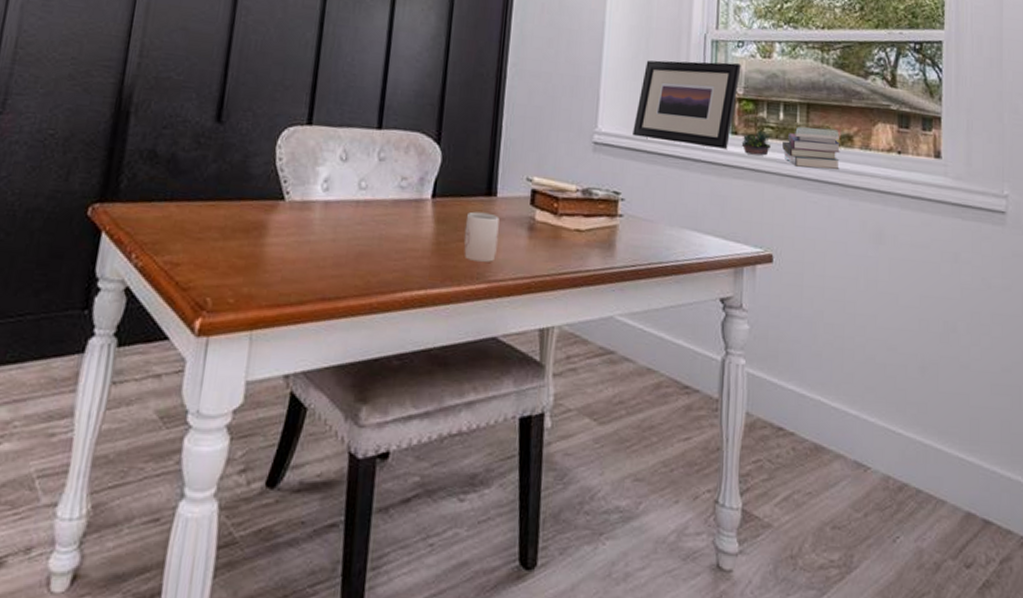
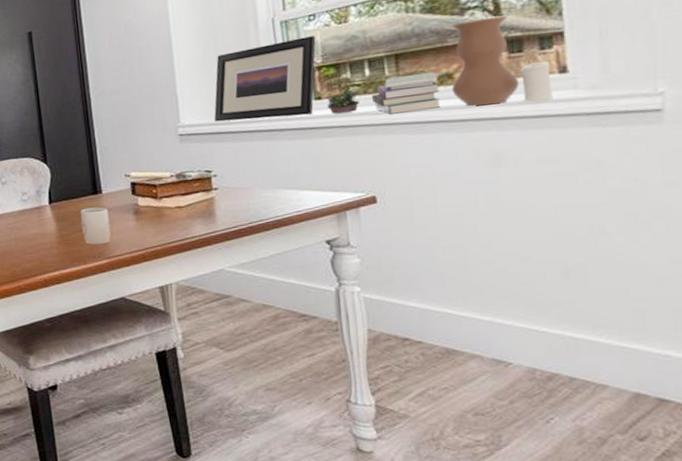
vase: none [850,85,904,178] -> present [451,15,520,107]
candle: none [901,141,928,184] -> present [518,61,553,104]

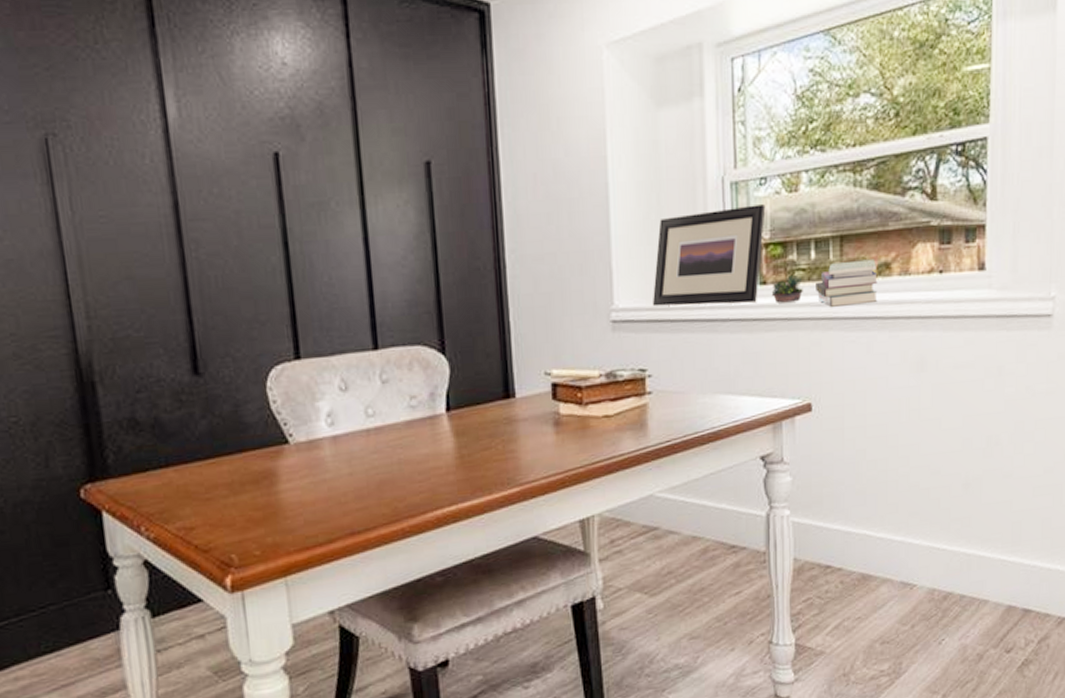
mug: present [80,207,111,245] -> none [486,416,525,468]
vase: present [451,15,520,107] -> none [889,200,946,303]
candle: present [518,61,553,104] -> none [943,255,972,302]

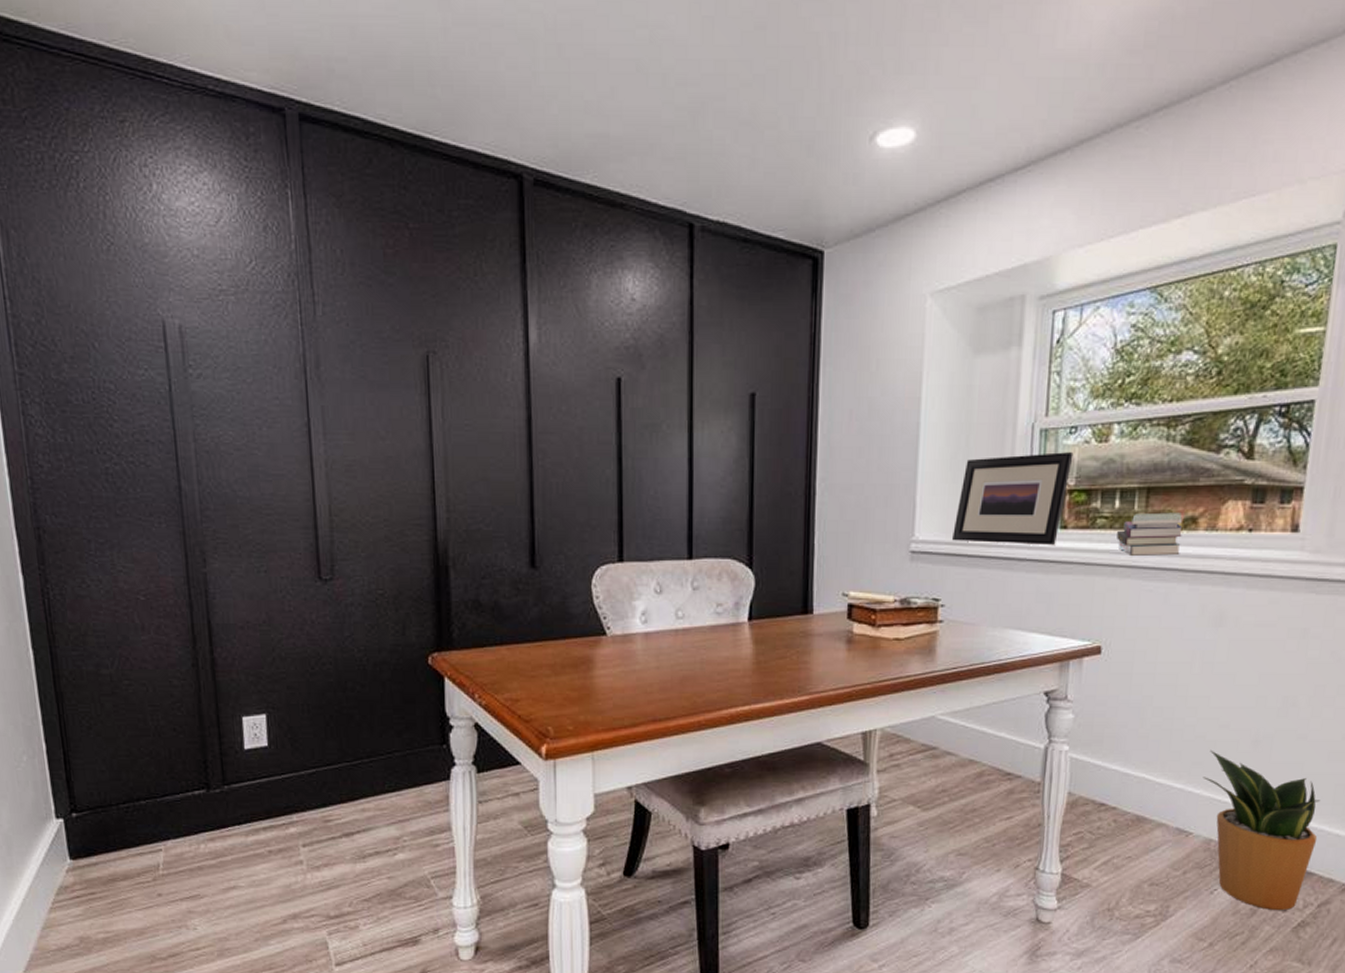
succulent planter: present [771,275,803,303] -> none [1071,522,1104,548]
potted plant: none [920,498,1031,653] -> present [1203,749,1320,911]

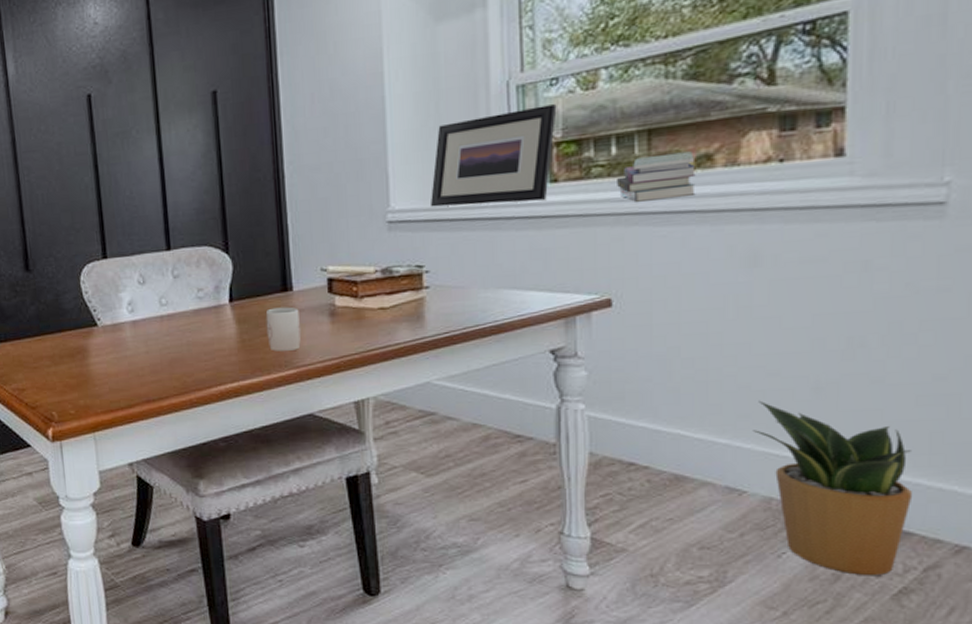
mug: none [783,630,818,677] -> present [265,307,302,352]

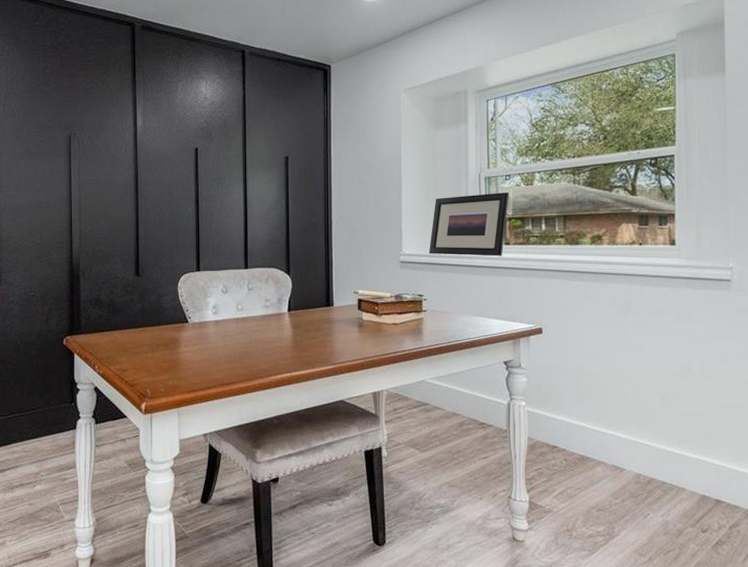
mug: present [265,307,302,352] -> none [313,318,338,352]
books: present [617,151,696,204] -> none [545,232,592,264]
potted plant: present [753,400,913,576] -> none [628,404,722,532]

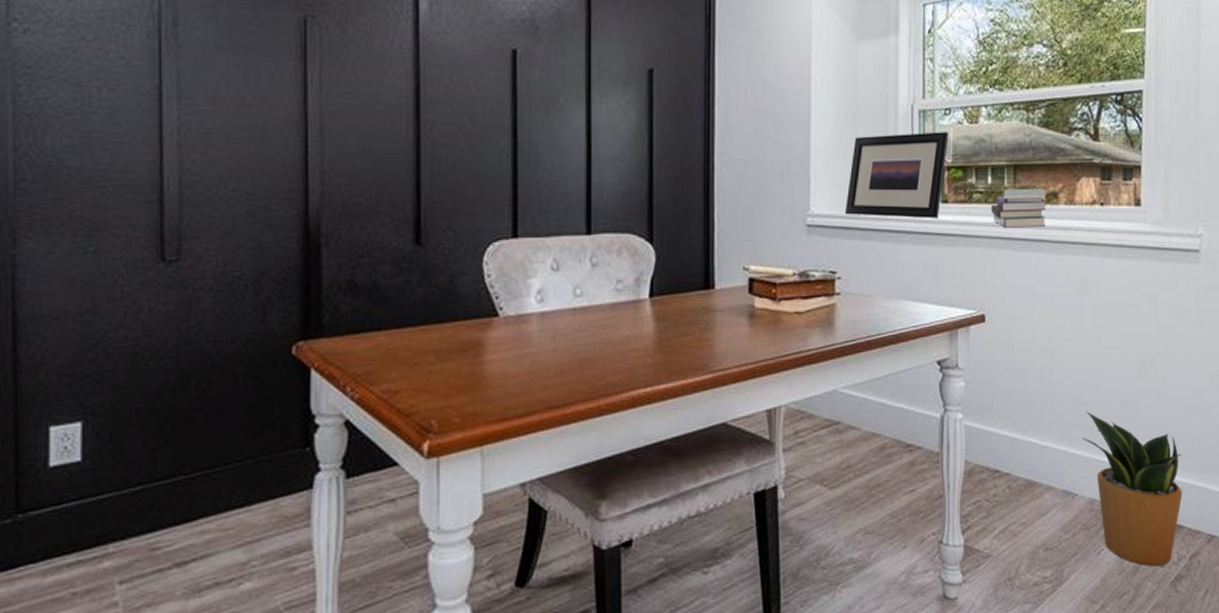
books: none [545,232,592,264] -> present [991,188,1046,229]
potted plant: none [628,404,722,532] -> present [1082,411,1183,567]

